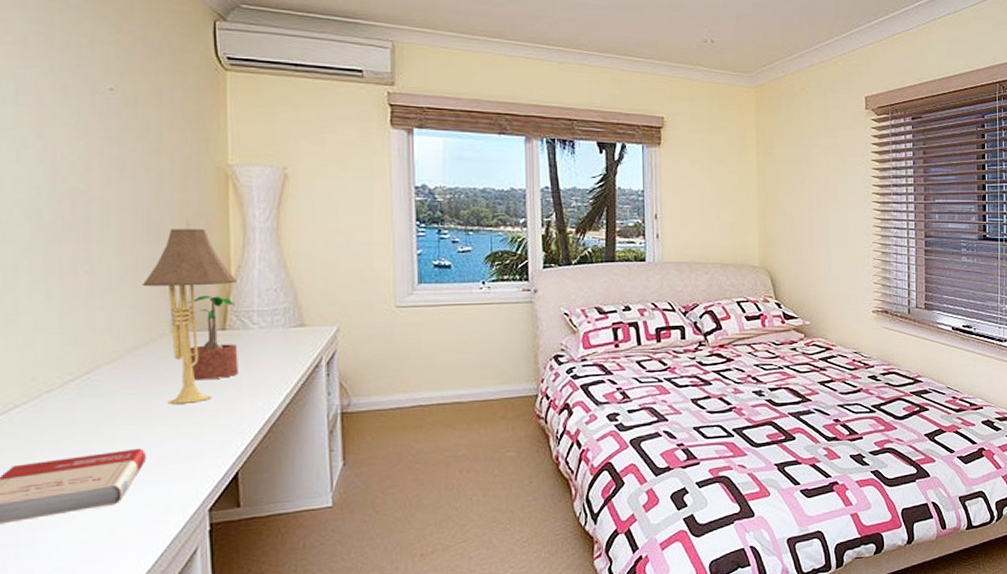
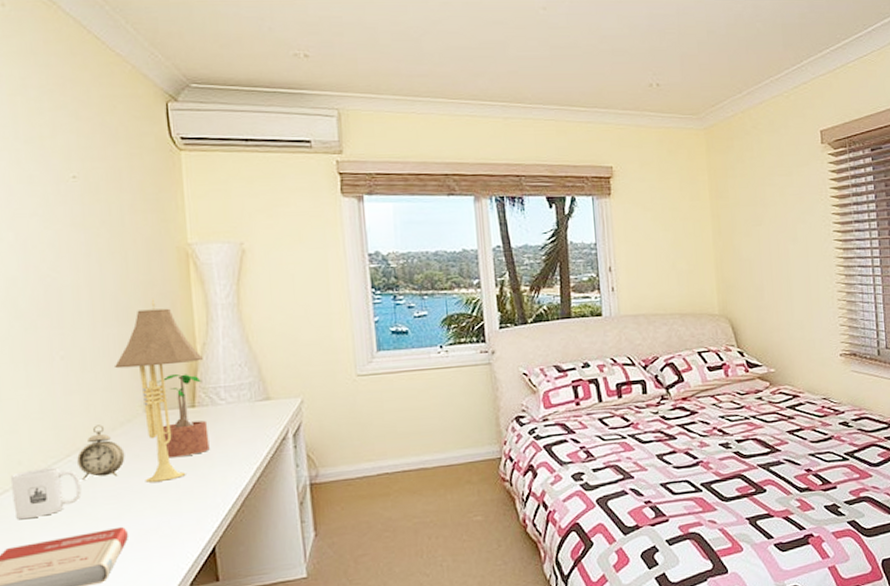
mug: none [22,384,99,437] -> present [10,467,82,520]
alarm clock: none [96,343,148,400] -> present [77,425,125,481]

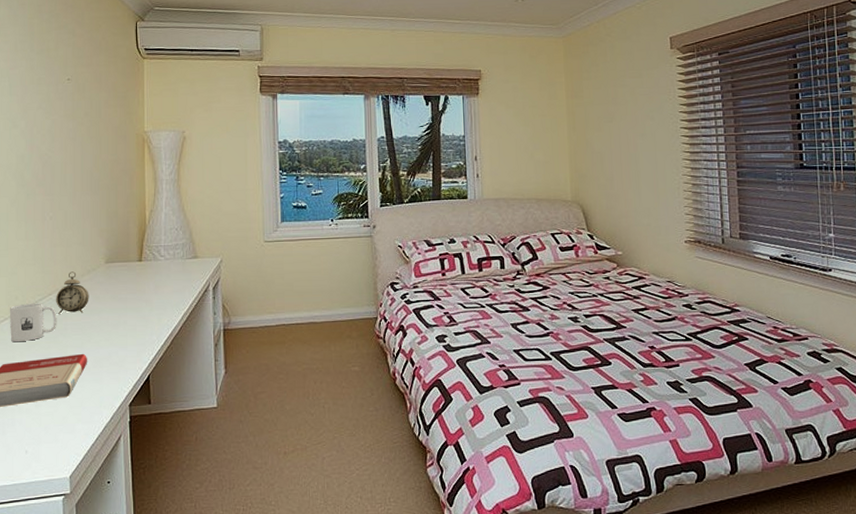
table lamp: present [113,299,203,483] -> none [86,174,150,319]
potted plant: present [157,374,210,458] -> none [116,234,150,301]

